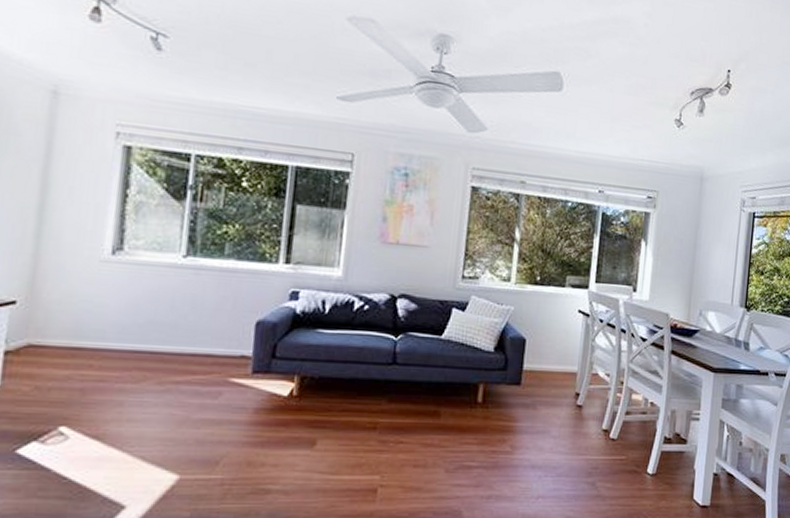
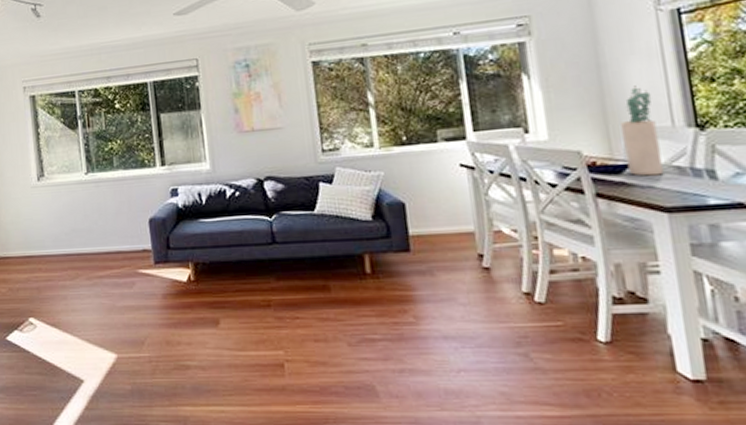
vase: none [696,267,724,342] -> present [621,85,664,177]

